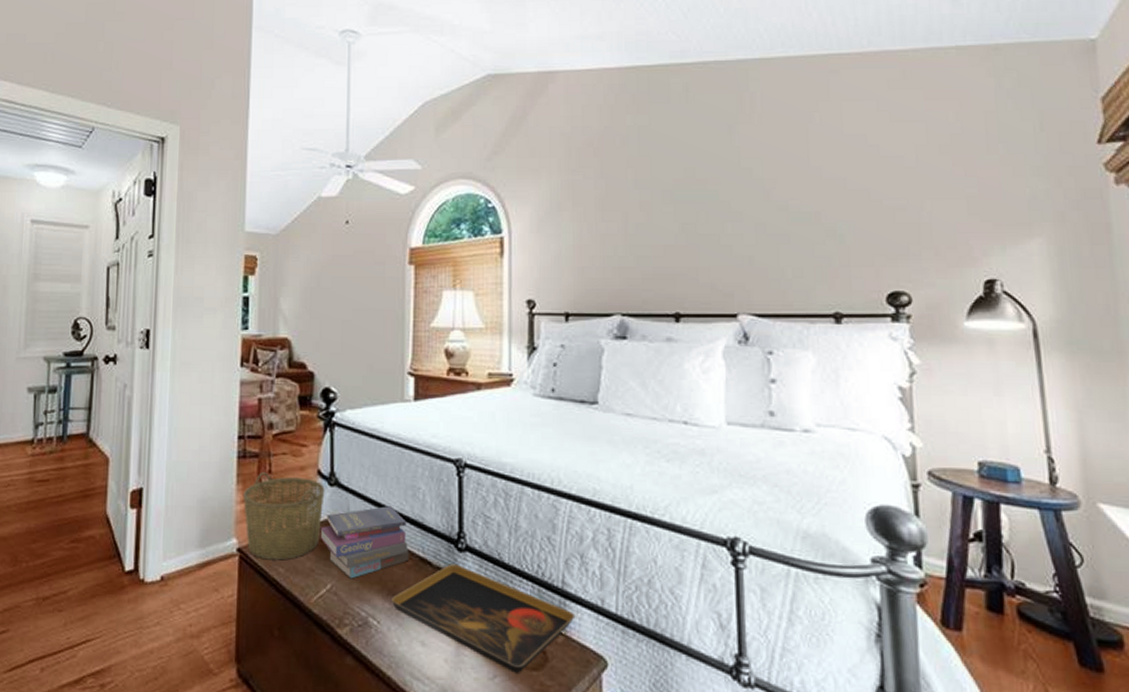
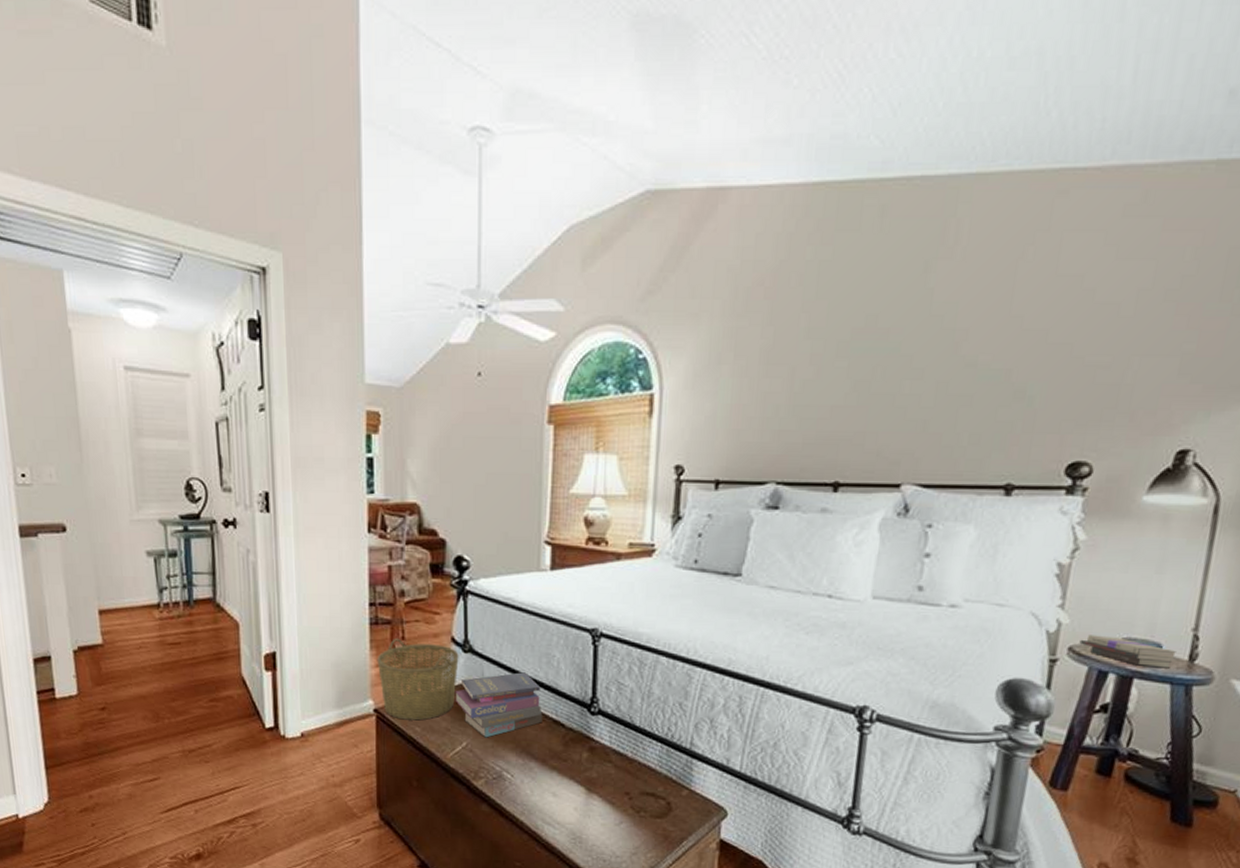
decorative tray: present [390,563,576,673] -> none [524,725,701,820]
books: none [937,459,1036,493] -> present [1079,635,1176,668]

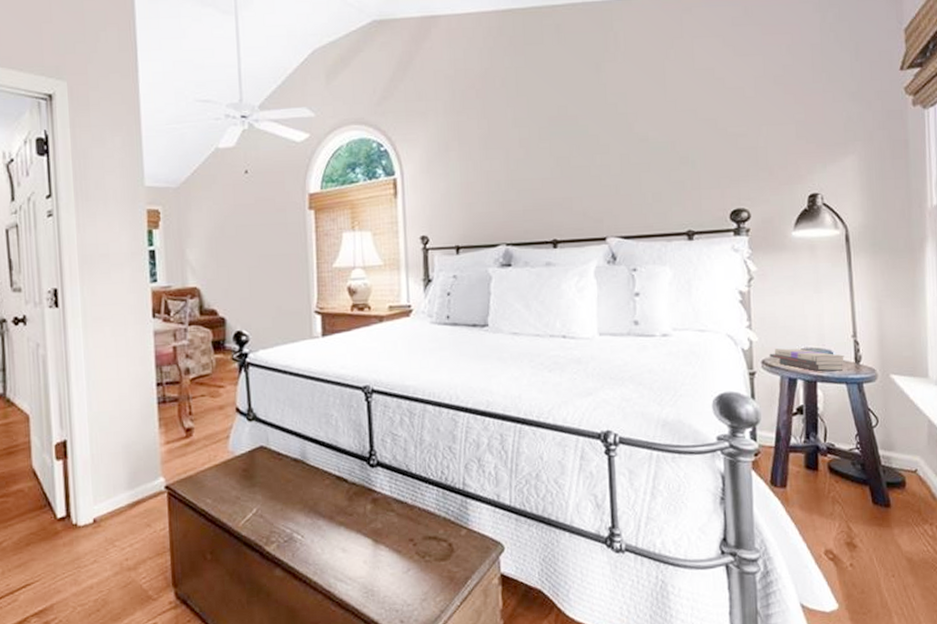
basket: present [377,639,459,721] -> none [166,414,244,494]
books: present [455,672,543,738] -> none [242,434,327,502]

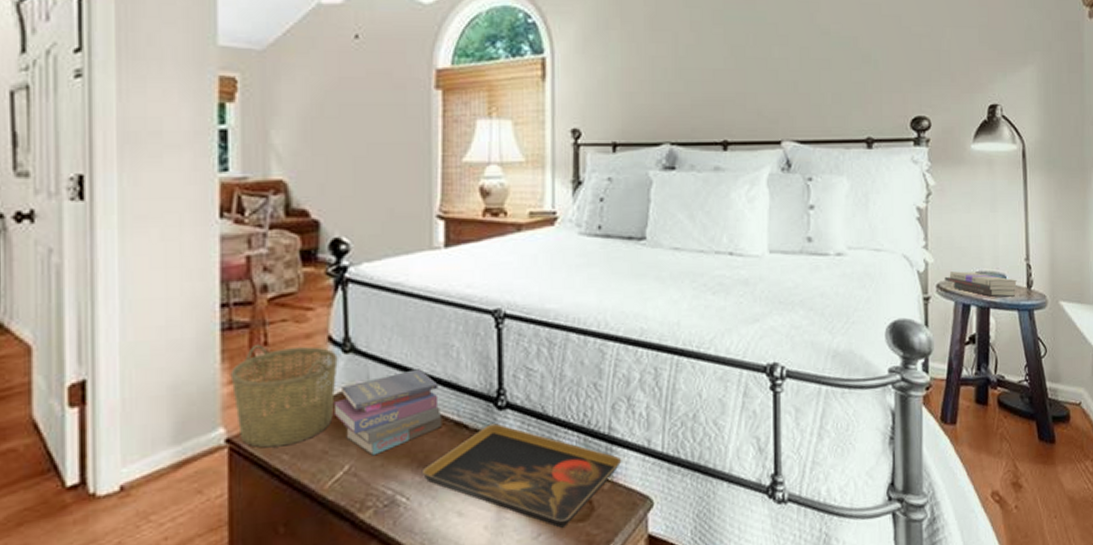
basket: none [166,414,244,494] -> present [230,345,338,448]
books: none [242,434,327,502] -> present [333,369,442,456]
decorative tray: none [312,478,476,565] -> present [421,423,622,528]

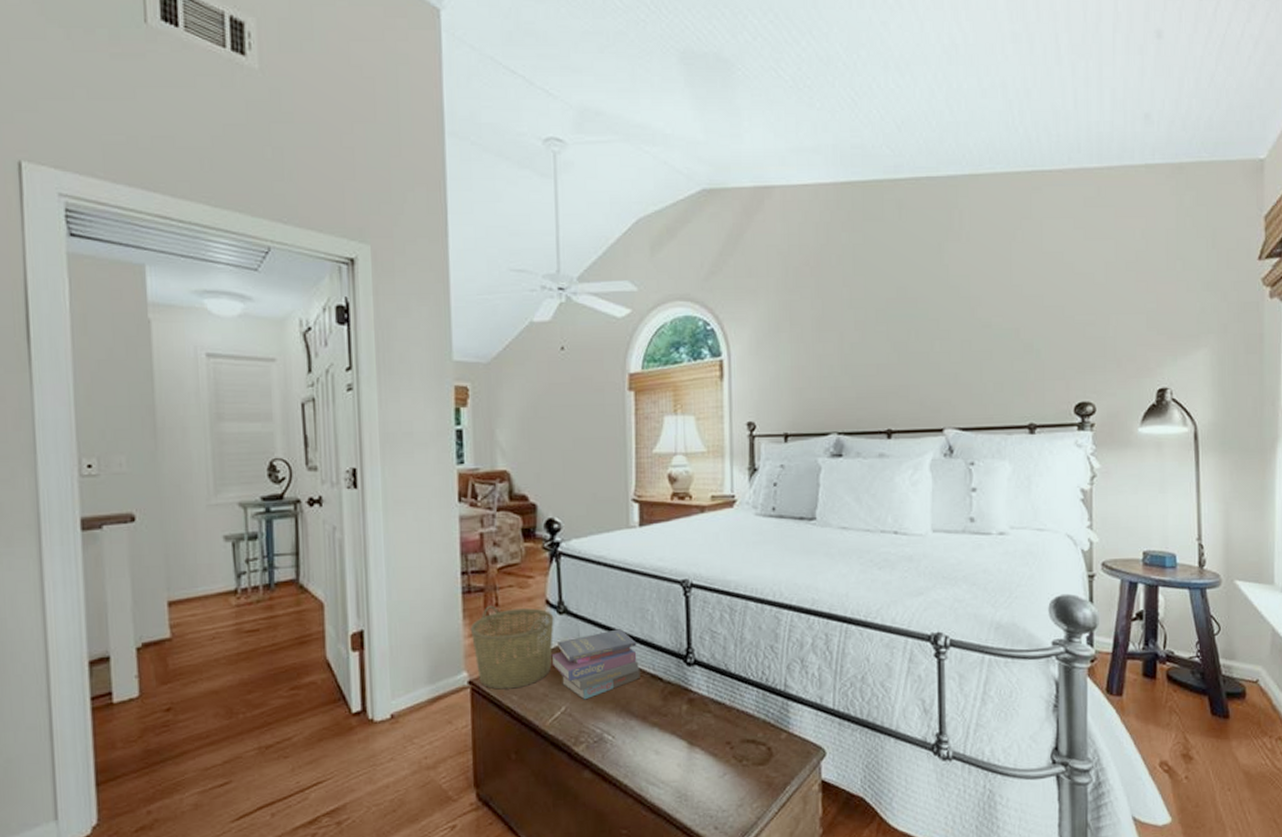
decorative tray: present [421,423,622,528] -> none [624,677,797,769]
books: present [944,271,1017,297] -> none [1110,550,1188,576]

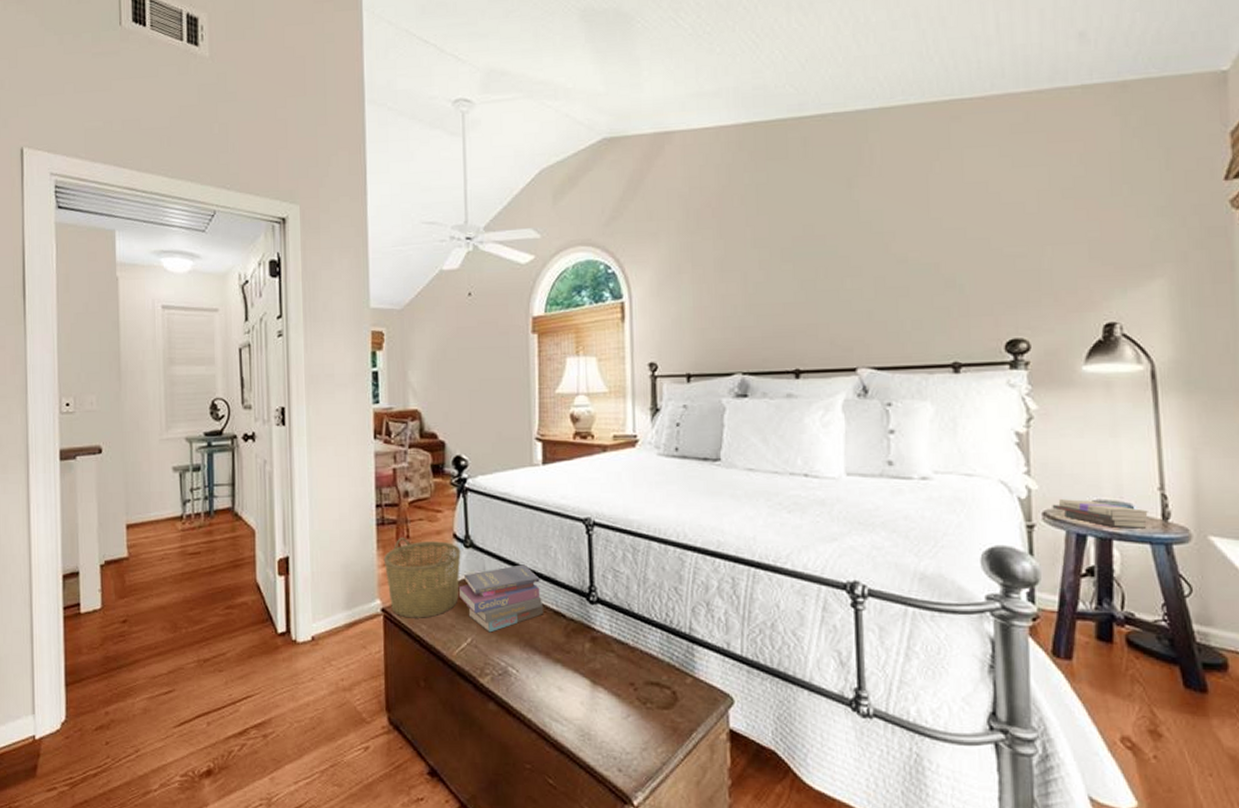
books: none [1110,550,1188,576] -> present [1052,499,1148,529]

